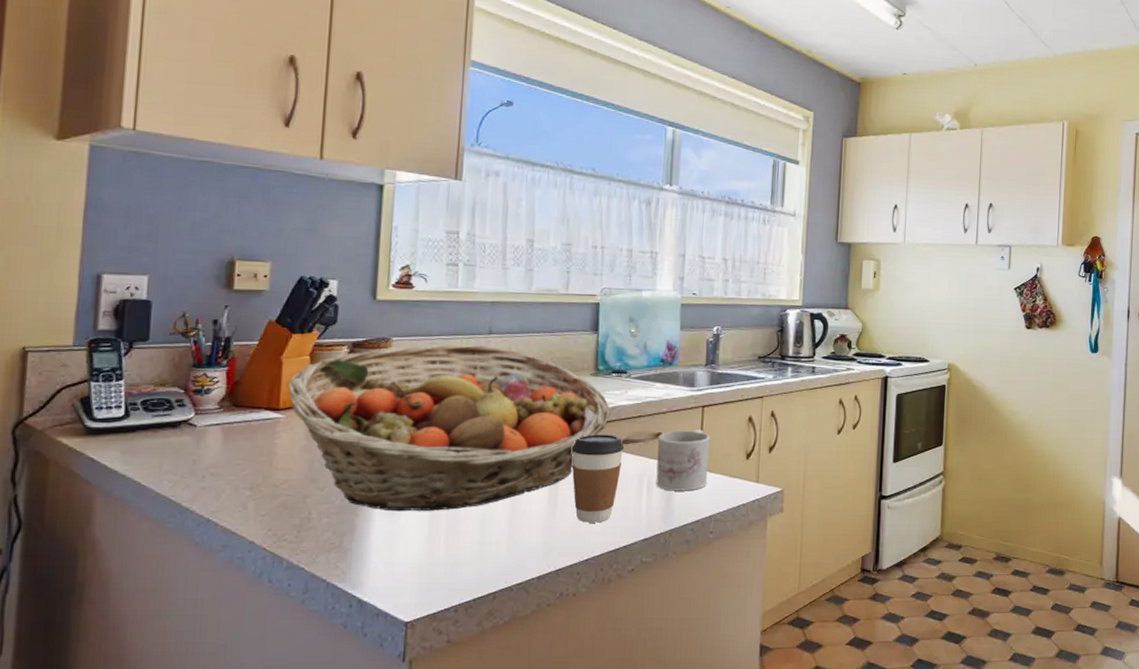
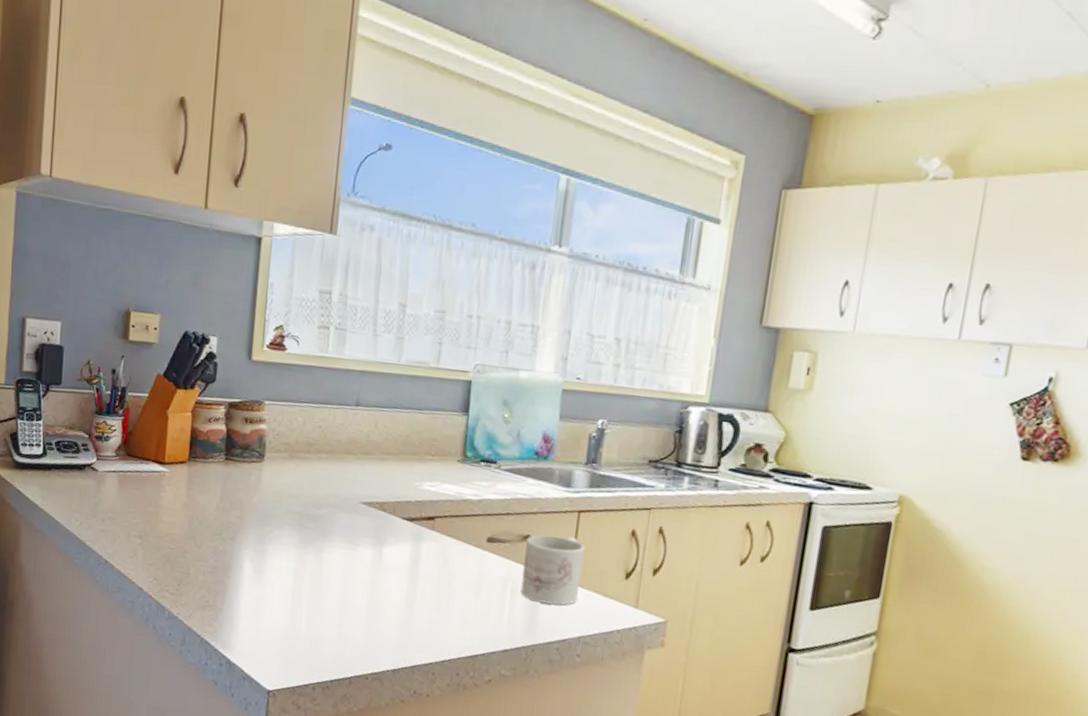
fruit basket: present [288,344,611,512] -> none [172,411,477,587]
coffee cup: present [571,434,625,523] -> none [432,526,489,624]

